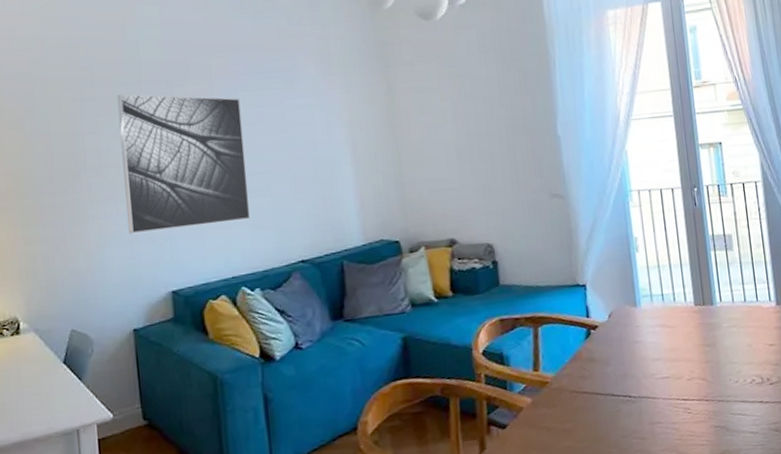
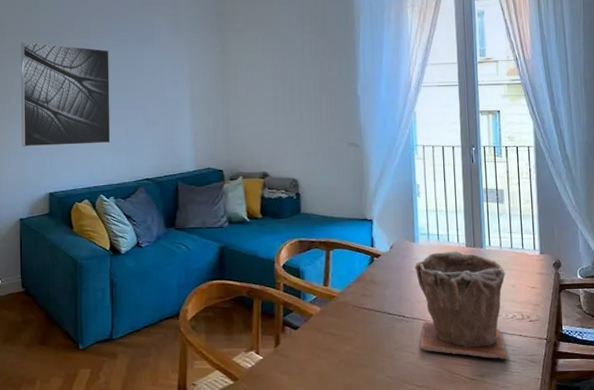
plant pot: none [638,311,751,434] -> present [414,251,509,359]

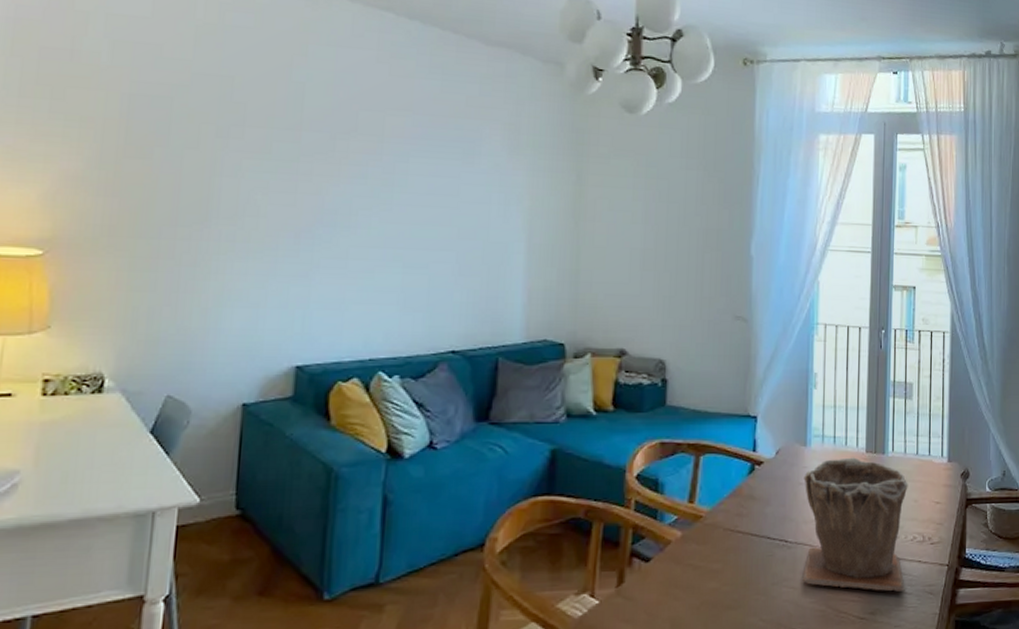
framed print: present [21,41,111,147] -> none [257,137,411,298]

